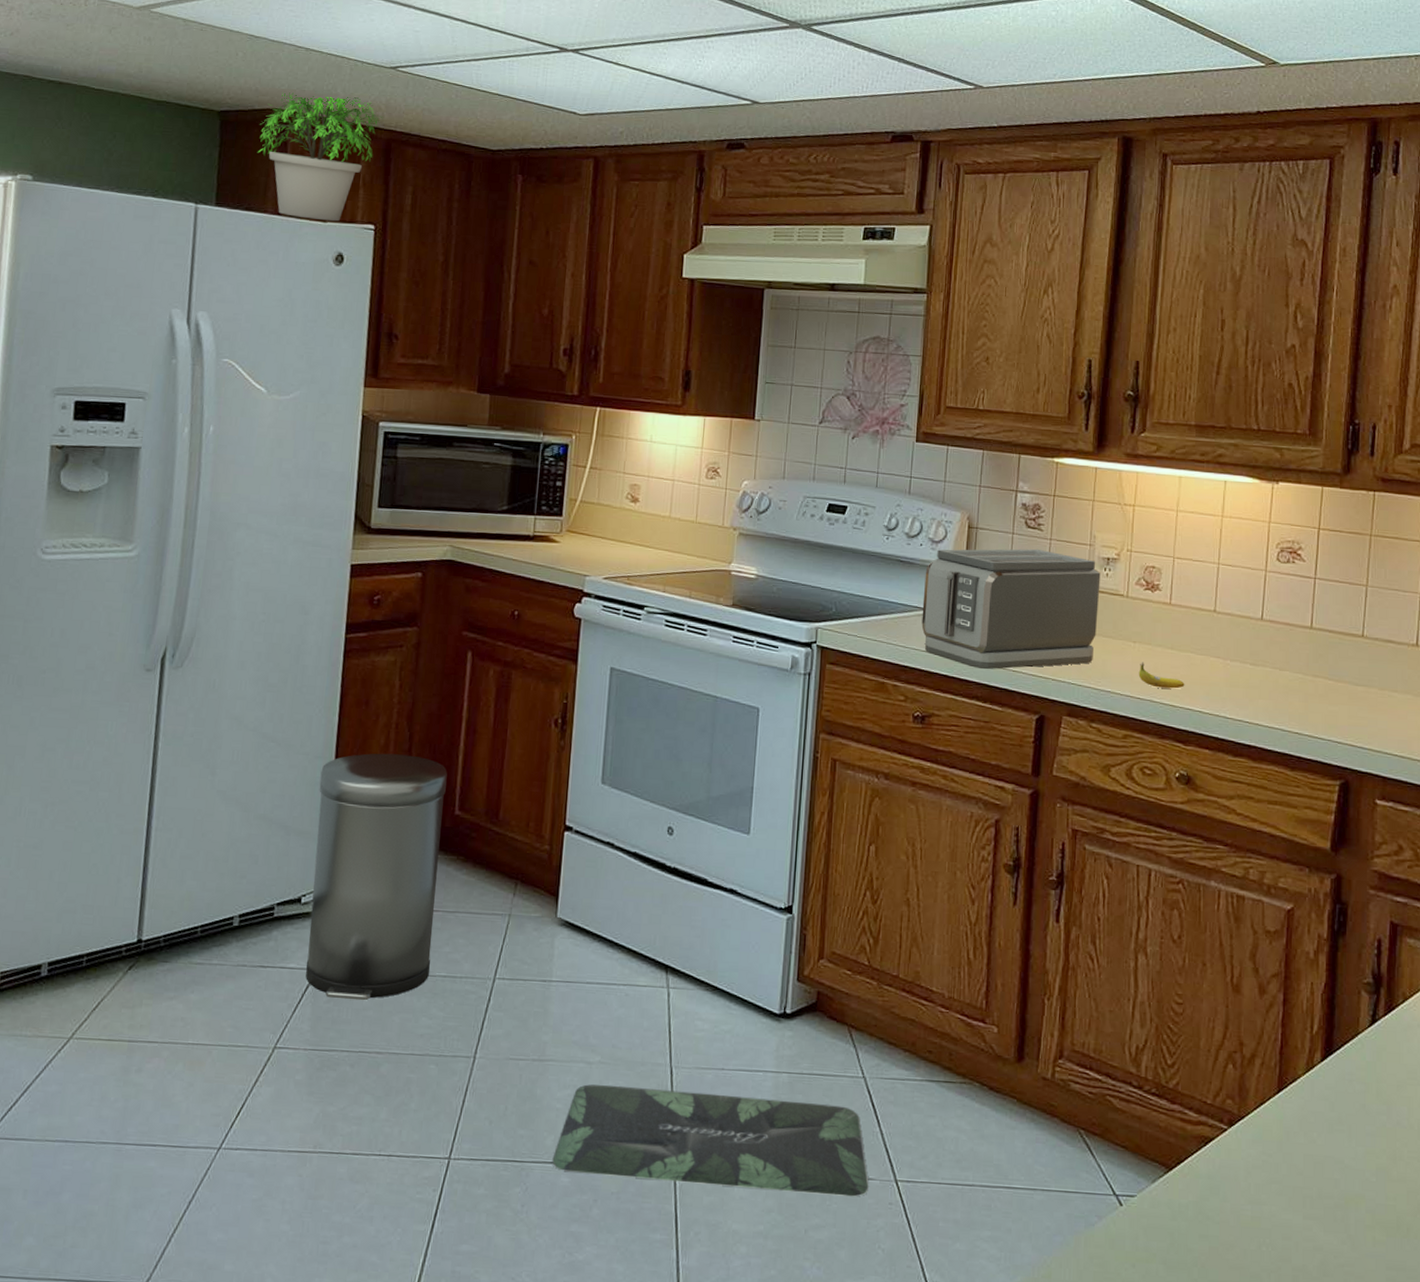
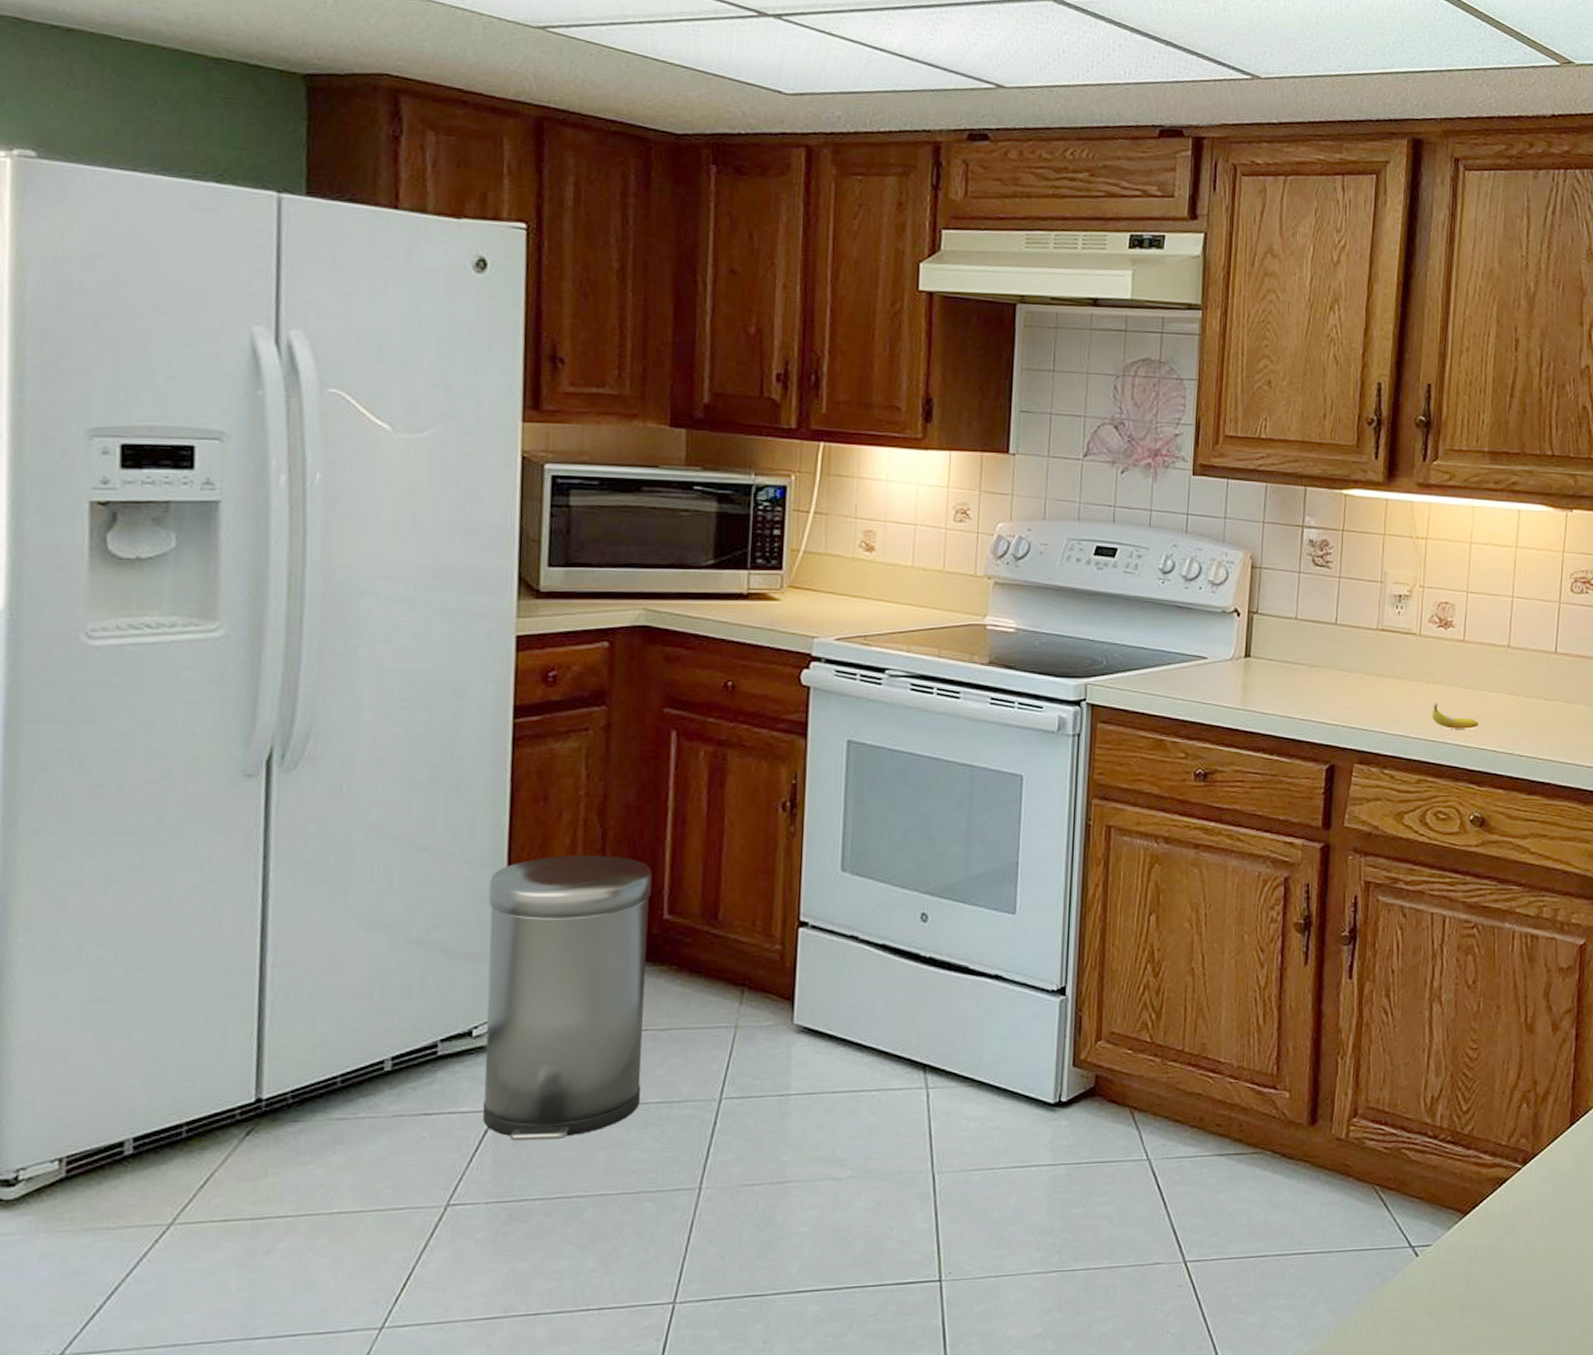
potted plant: present [257,92,384,222] -> none [360,53,532,218]
doormat: present [552,1084,869,1197] -> none [798,1192,1156,1299]
toaster: present [921,548,1101,670] -> none [1202,588,1392,720]

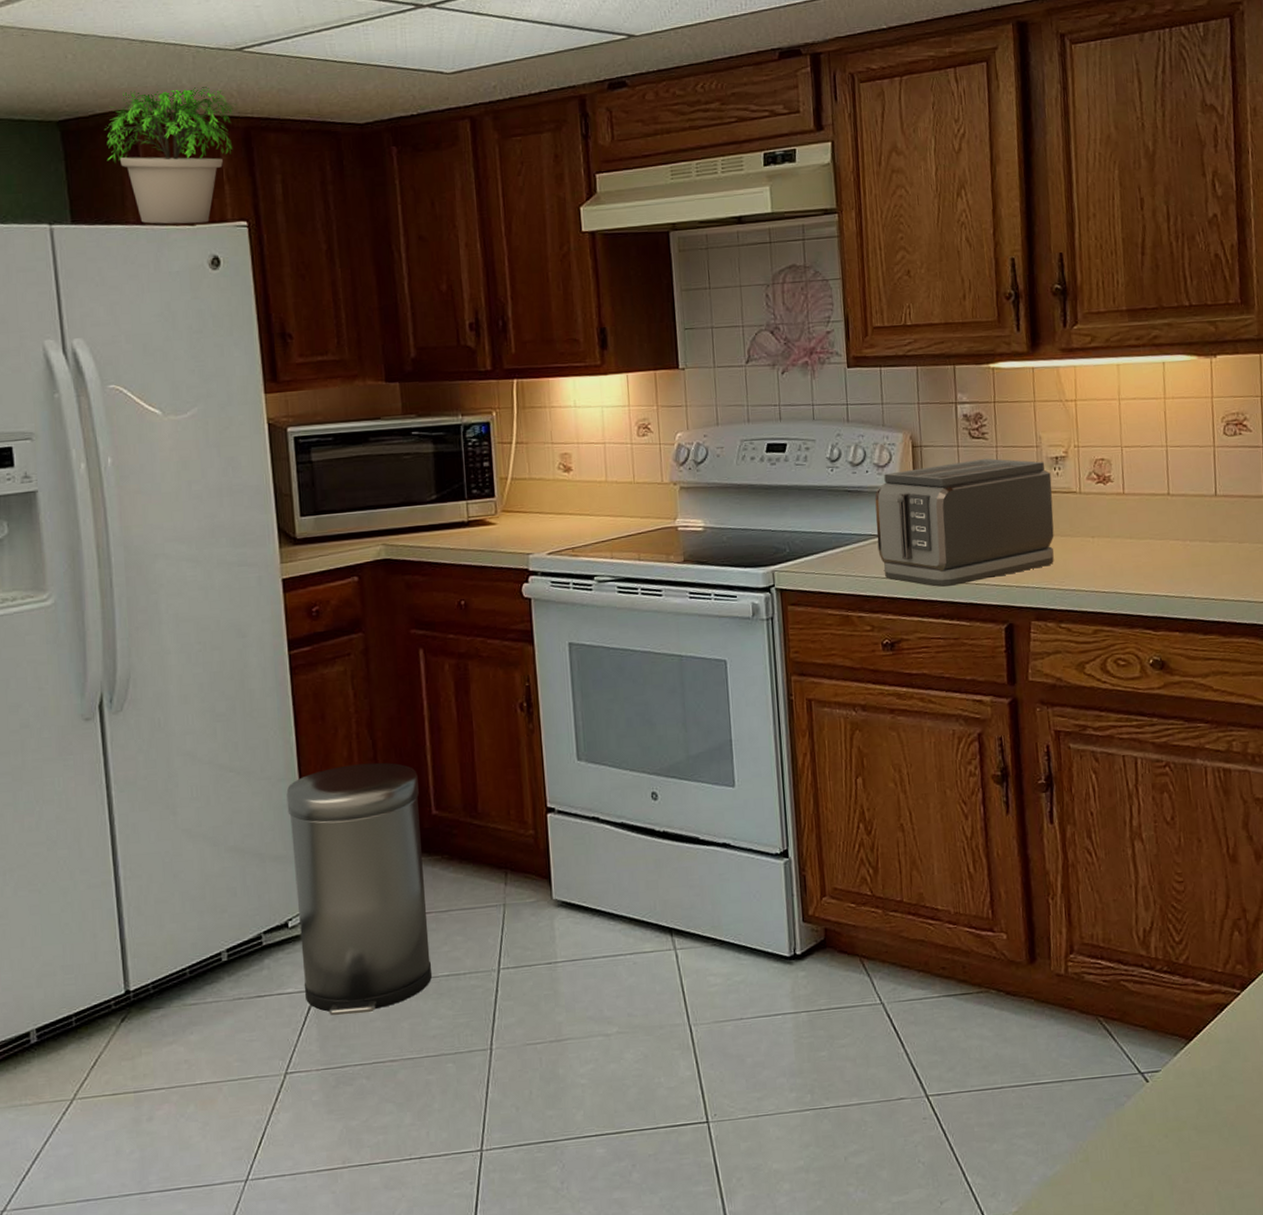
potted plant: none [360,53,532,218] -> present [106,87,238,224]
toaster: none [1202,588,1392,720] -> present [875,458,1054,588]
fruit: present [1432,702,1479,729] -> none [1100,555,1148,579]

